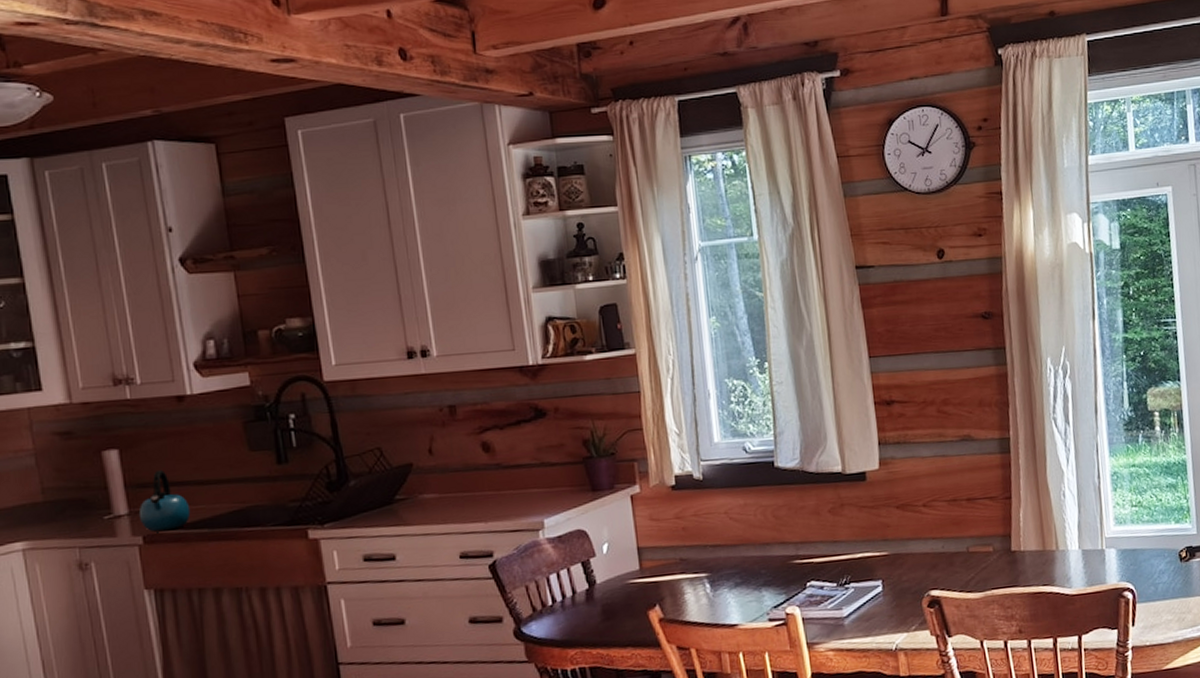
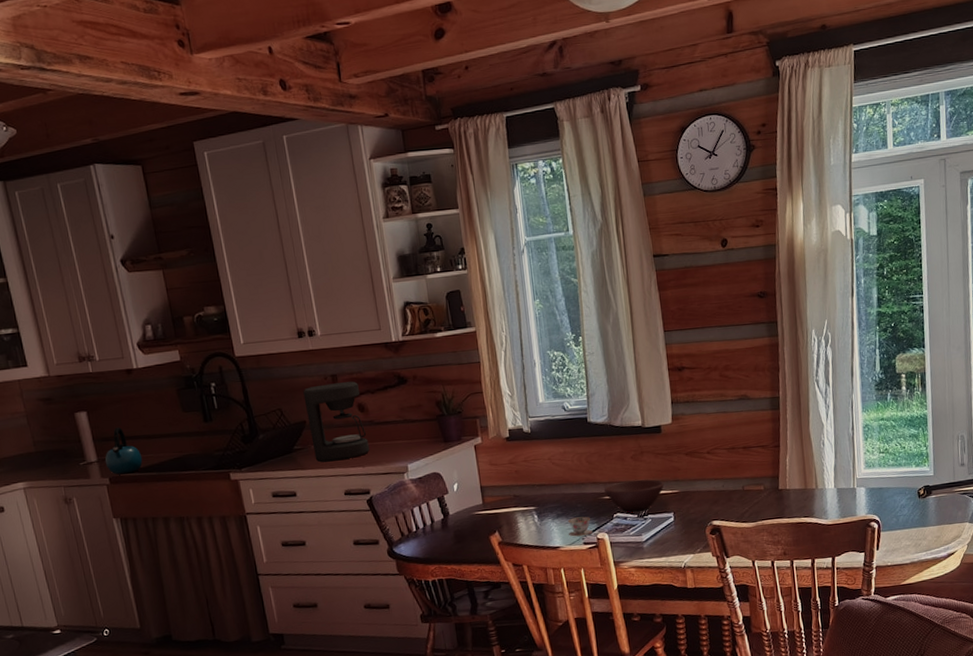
coffee maker: none [411,414,495,517] -> present [303,381,370,462]
teacup: none [748,585,781,612] -> present [567,516,594,537]
bowl: none [795,538,870,580] -> present [604,479,664,513]

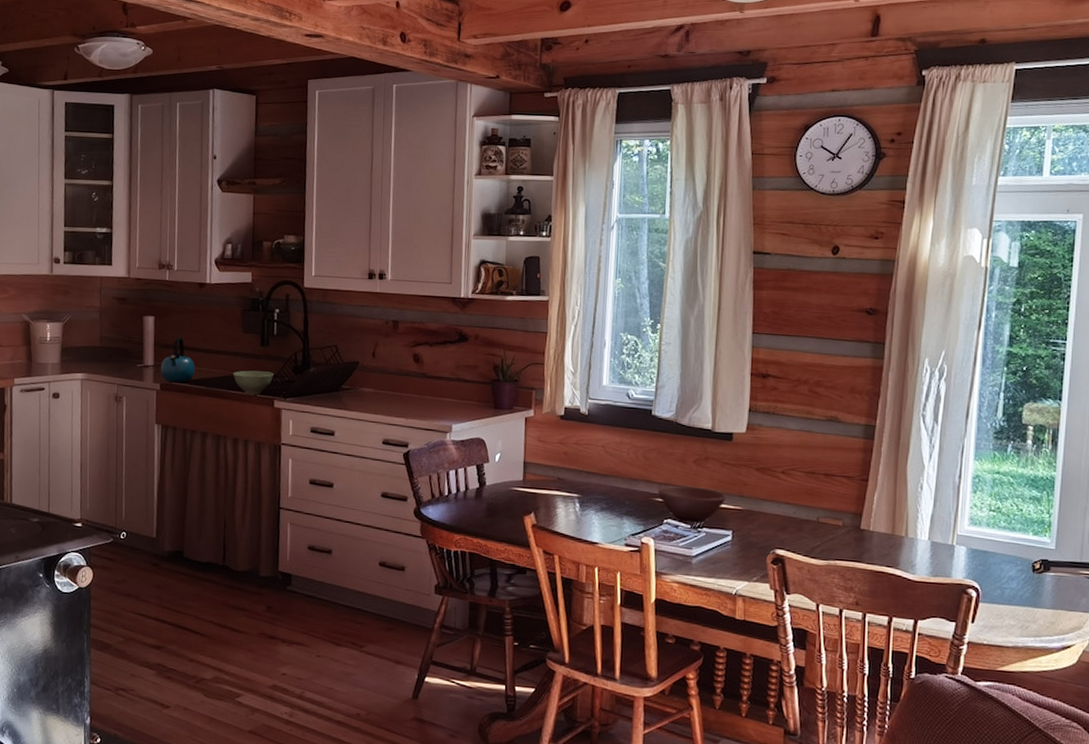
bowl: none [181,446,224,473] -> present [232,370,274,396]
coffee maker: present [303,381,370,462] -> none [360,328,419,408]
teacup: present [567,516,594,537] -> none [609,514,638,537]

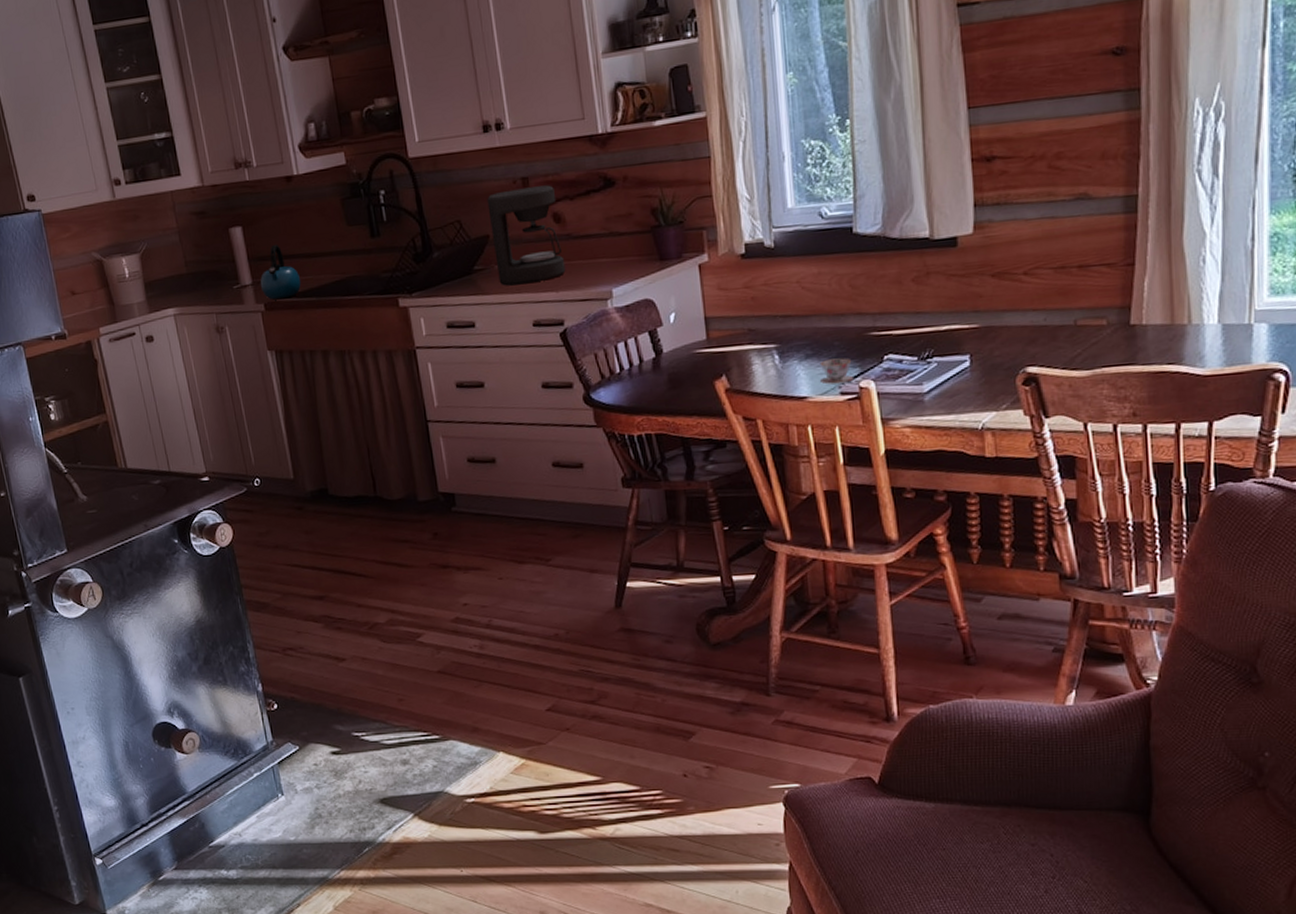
bowl: present [232,370,274,396] -> none [344,266,392,298]
coffee maker: none [360,328,419,408] -> present [487,185,566,286]
teacup: none [609,514,638,537] -> present [819,358,855,385]
bowl: present [658,486,727,522] -> none [873,309,958,354]

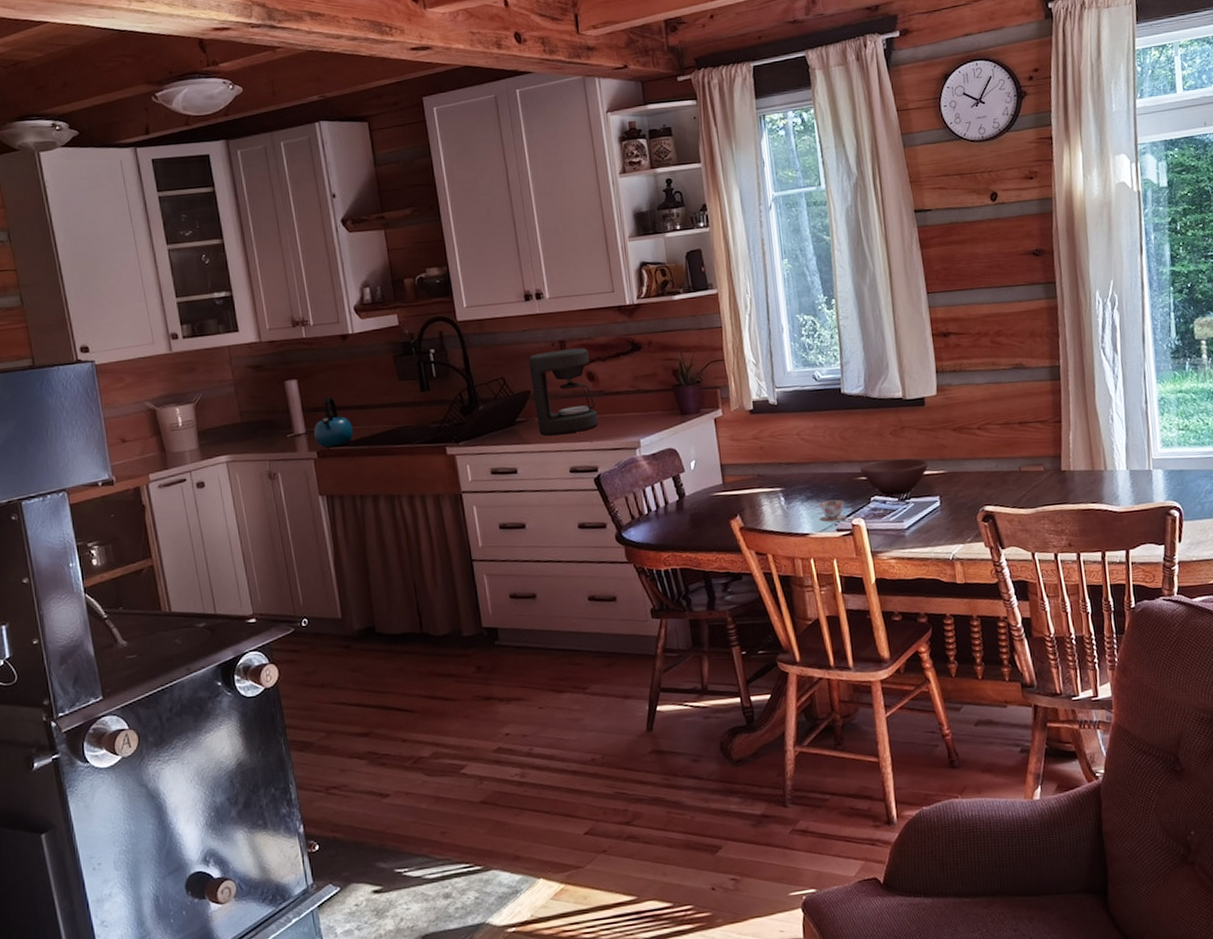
bowl: none [873,309,958,354] -> present [860,458,929,496]

